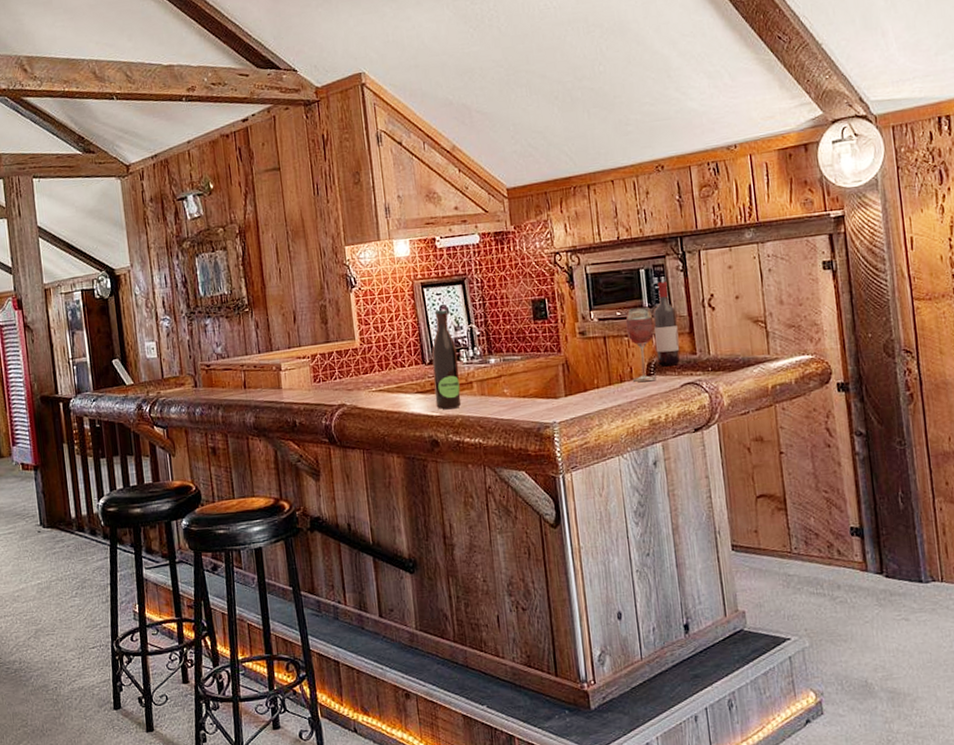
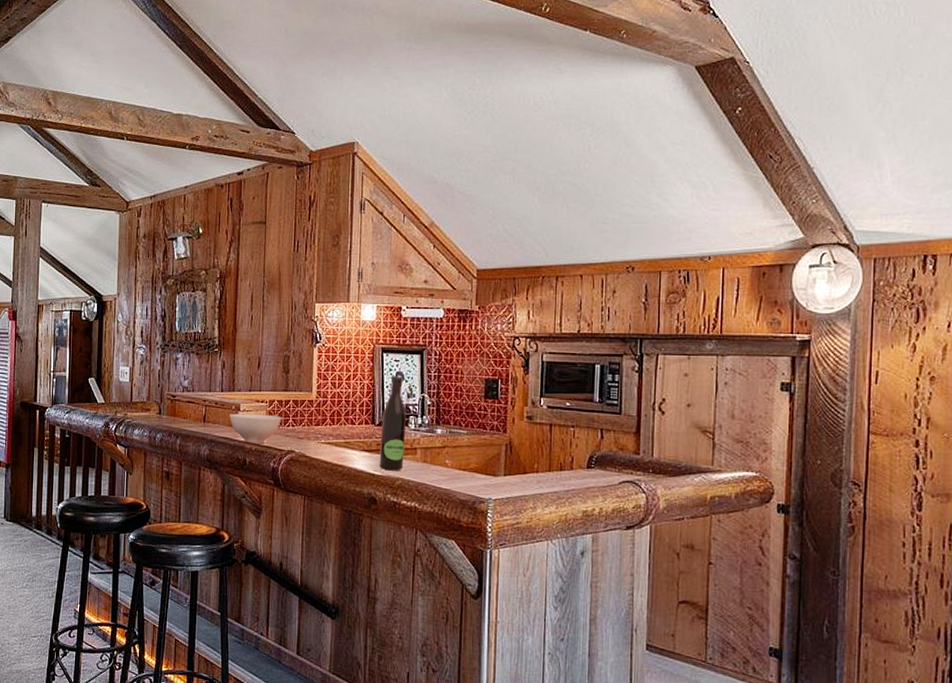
bowl: none [271,370,328,404] -> present [229,413,282,444]
wineglass: present [625,306,656,383] -> none [572,401,602,474]
wine bottle: present [653,281,681,367] -> none [599,380,626,463]

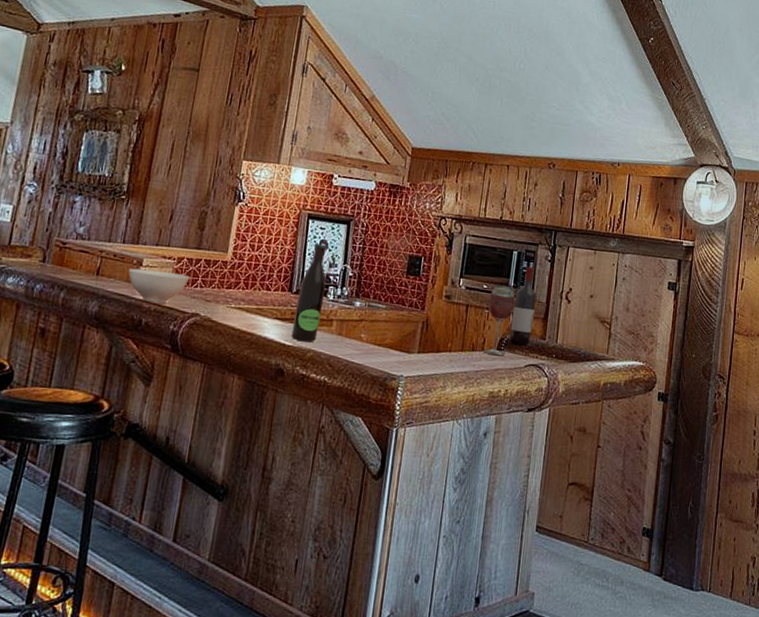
wineglass: none [572,401,602,474] -> present [483,284,516,356]
wine bottle: none [599,380,626,463] -> present [509,267,537,346]

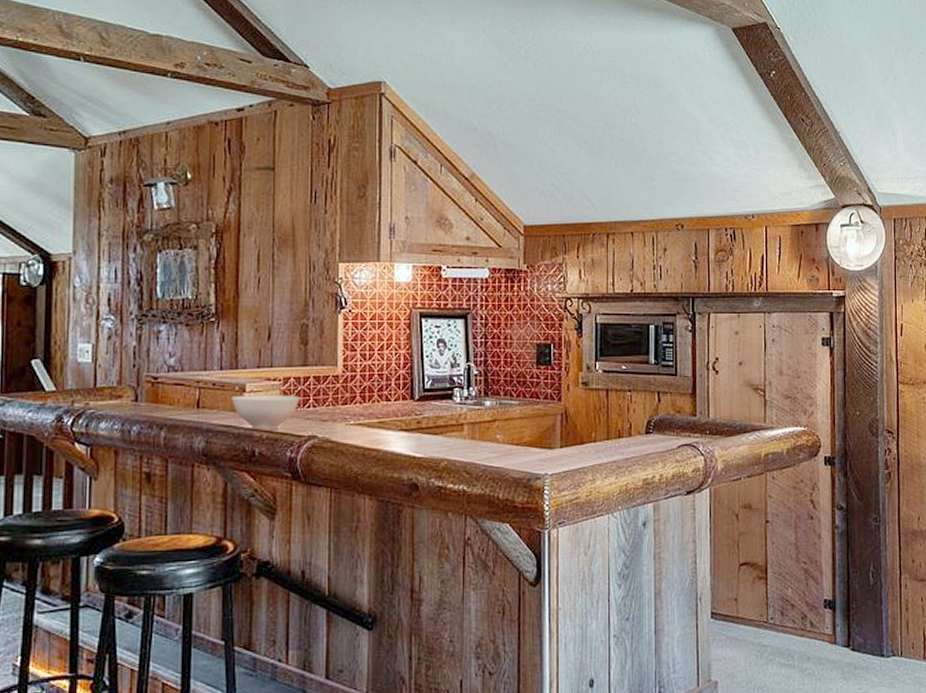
bottle: present [291,243,328,342] -> none [420,344,451,451]
wineglass: present [483,284,516,356] -> none [630,363,658,440]
wine bottle: present [509,267,537,346] -> none [657,340,682,426]

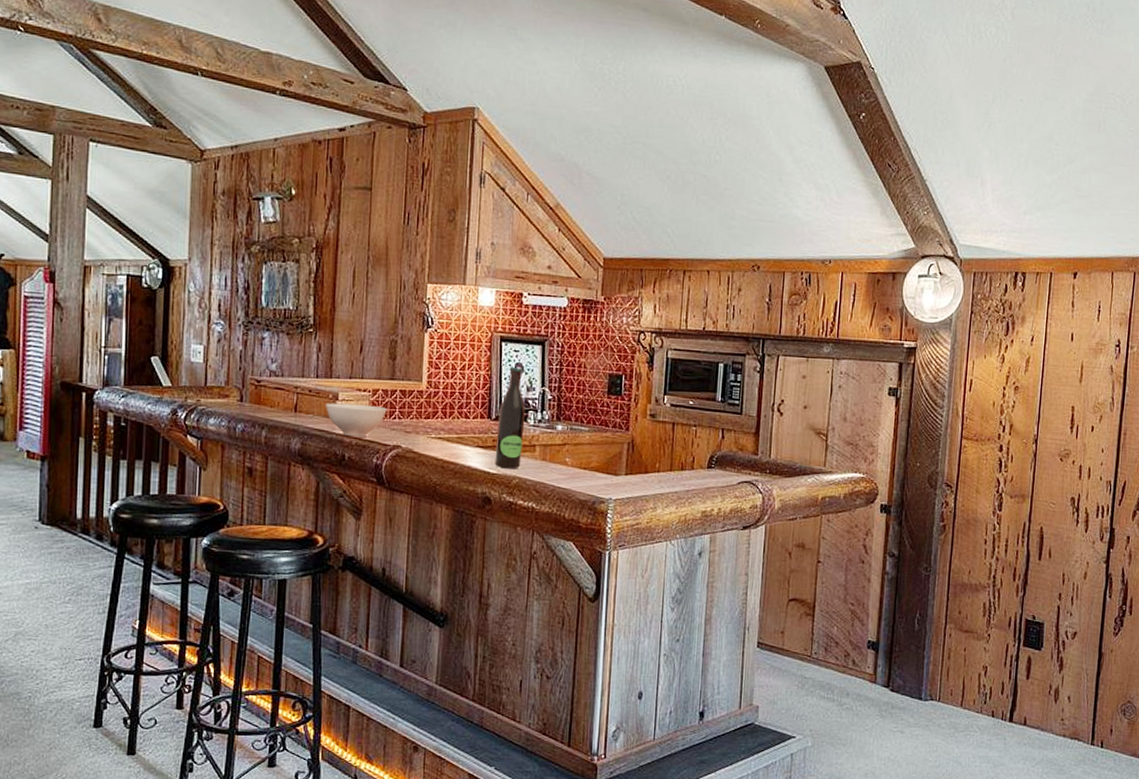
bottle: none [420,344,451,451] -> present [494,367,526,469]

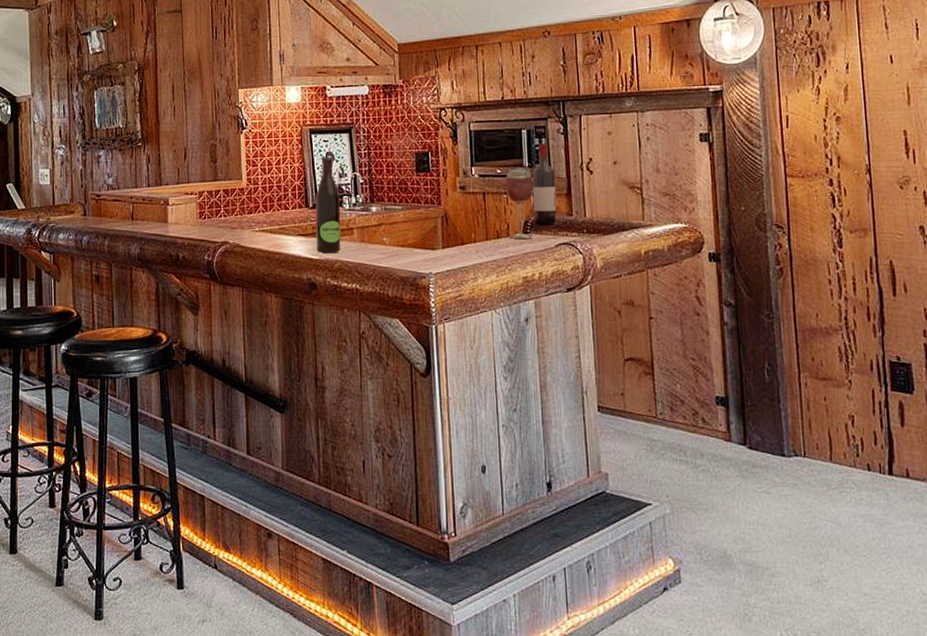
bowl: present [326,402,387,438] -> none [158,206,213,238]
wineglass: none [693,399,724,474] -> present [505,166,533,240]
wine bottle: none [719,379,747,463] -> present [532,143,557,226]

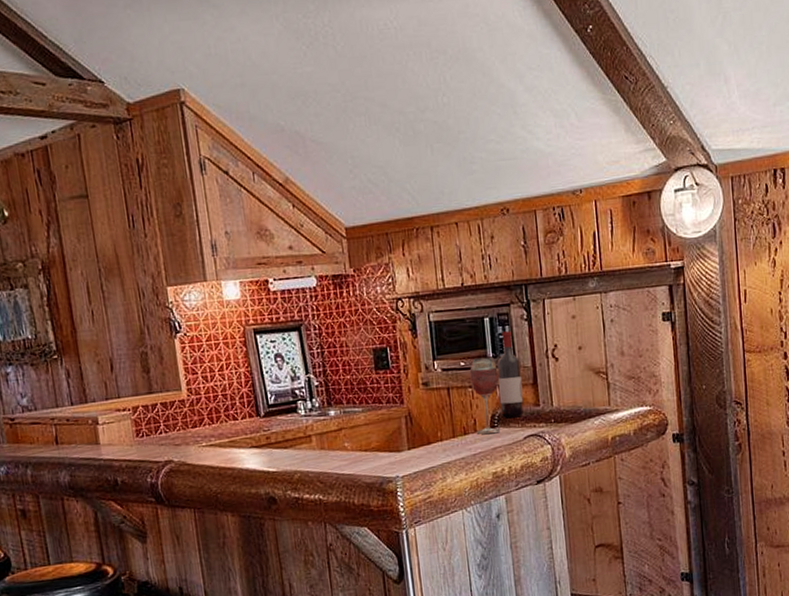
bottle: present [315,156,341,254] -> none [266,358,300,465]

